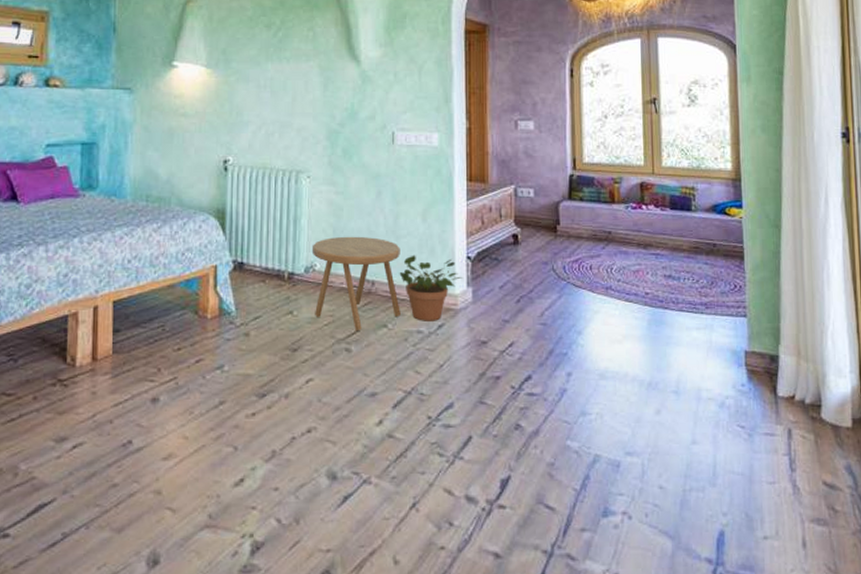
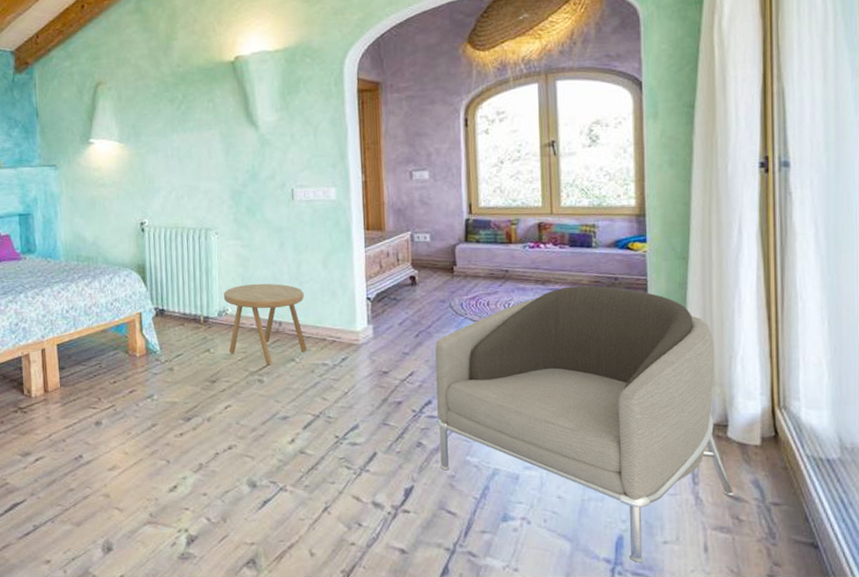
potted plant: present [399,255,462,321] -> none [304,298,363,355]
armchair: none [536,251,829,562] -> present [435,285,734,562]

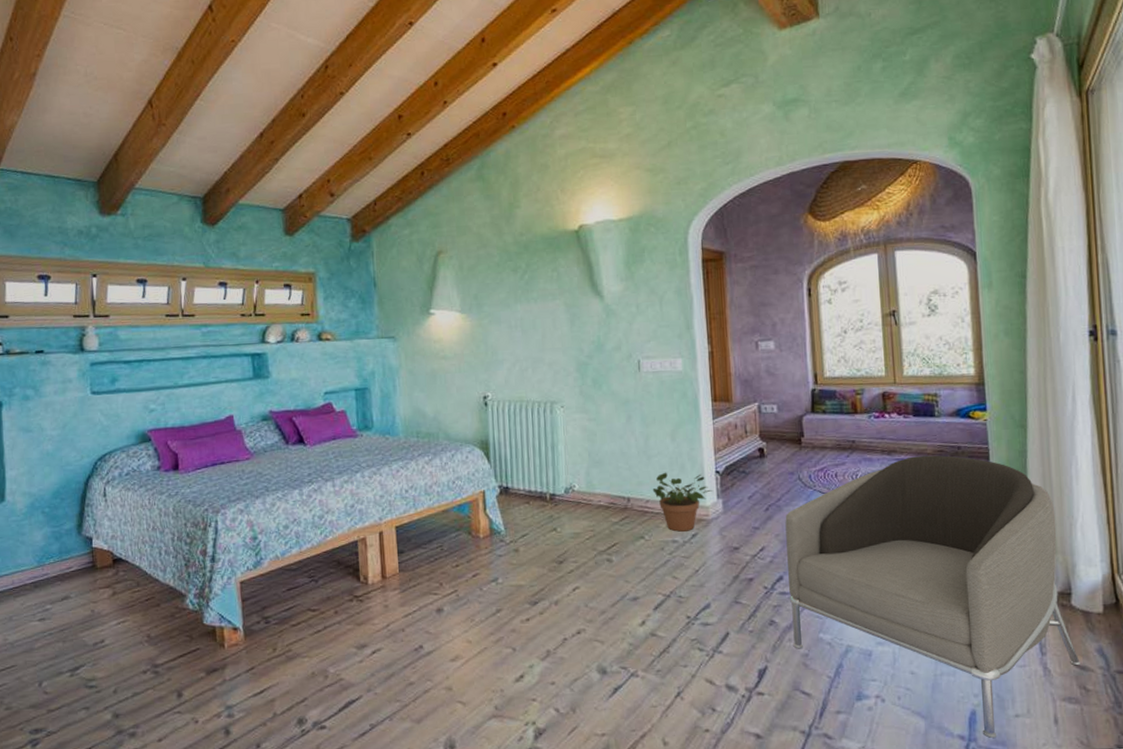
side table: present [223,283,307,365] -> none [569,458,656,544]
potted plant: none [304,298,363,355] -> present [652,472,712,532]

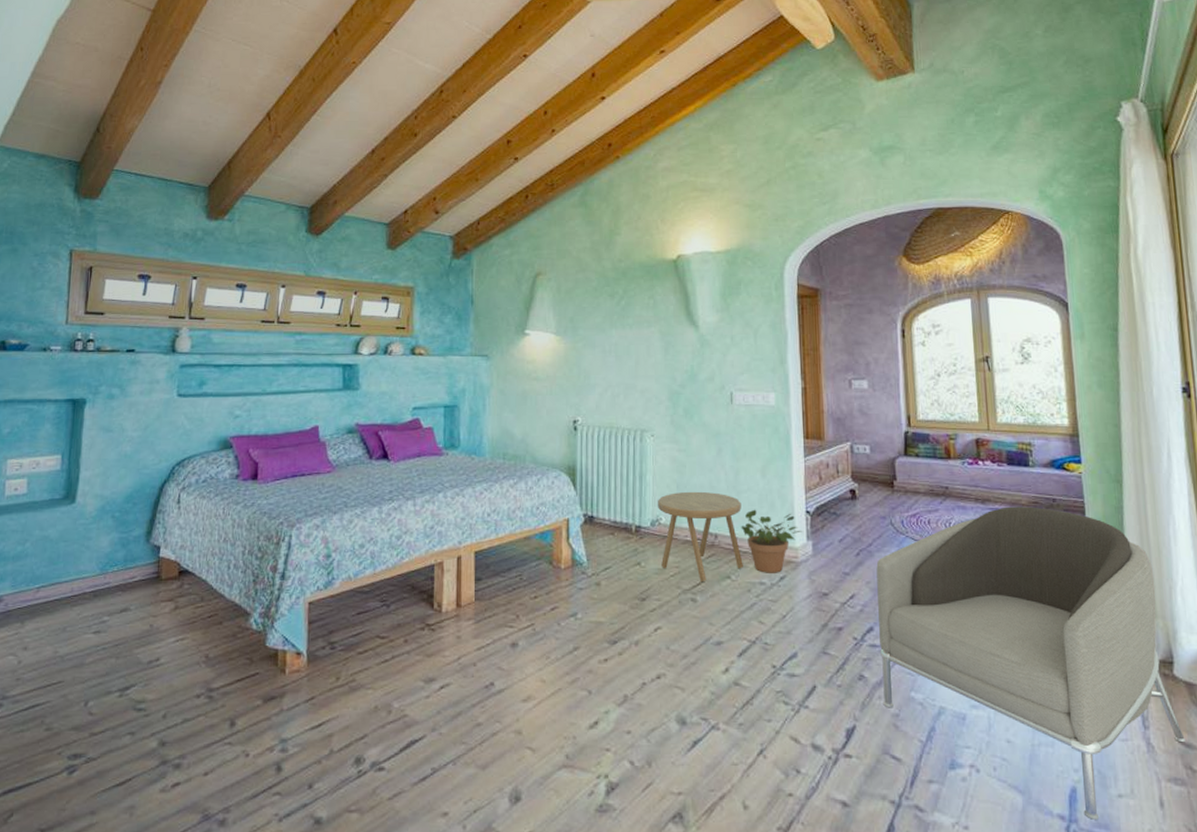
side table: none [569,458,656,544] -> present [657,491,743,583]

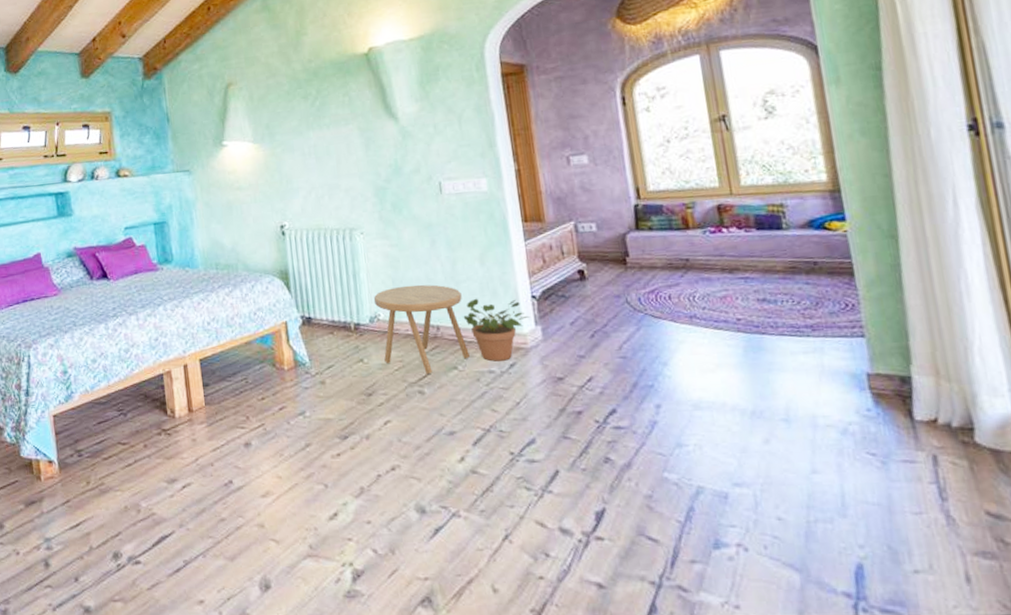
armchair: present [876,506,1185,820] -> none [614,272,994,597]

